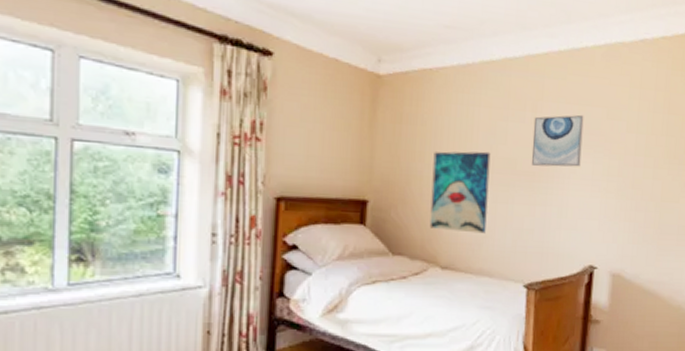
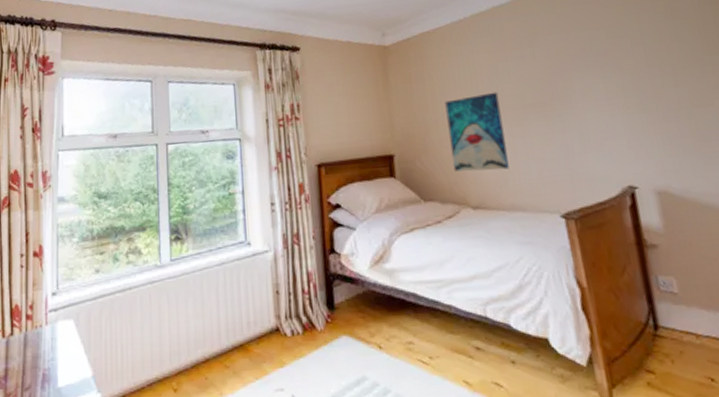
wall art: present [531,114,584,167] -> none [532,40,591,97]

